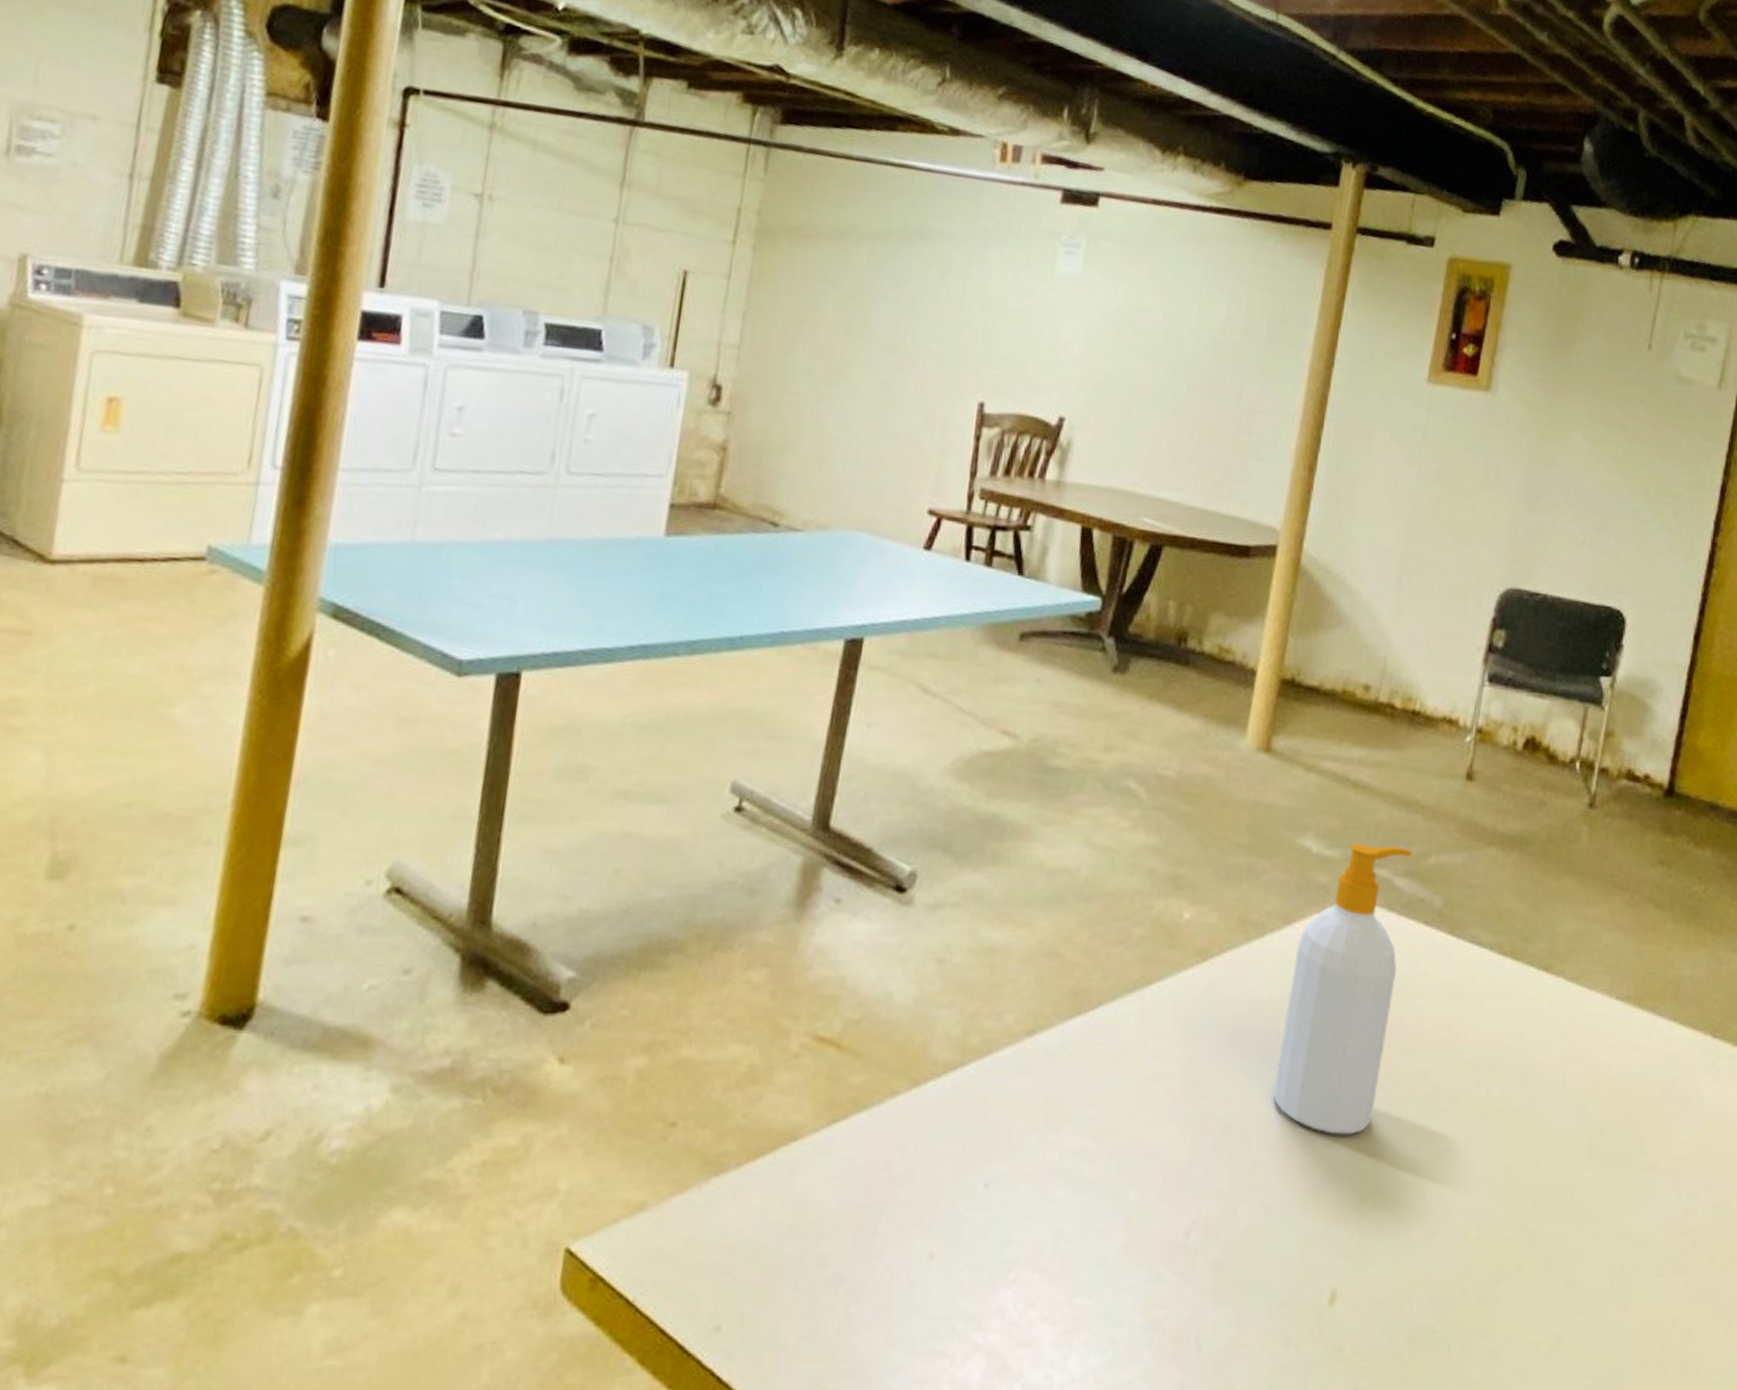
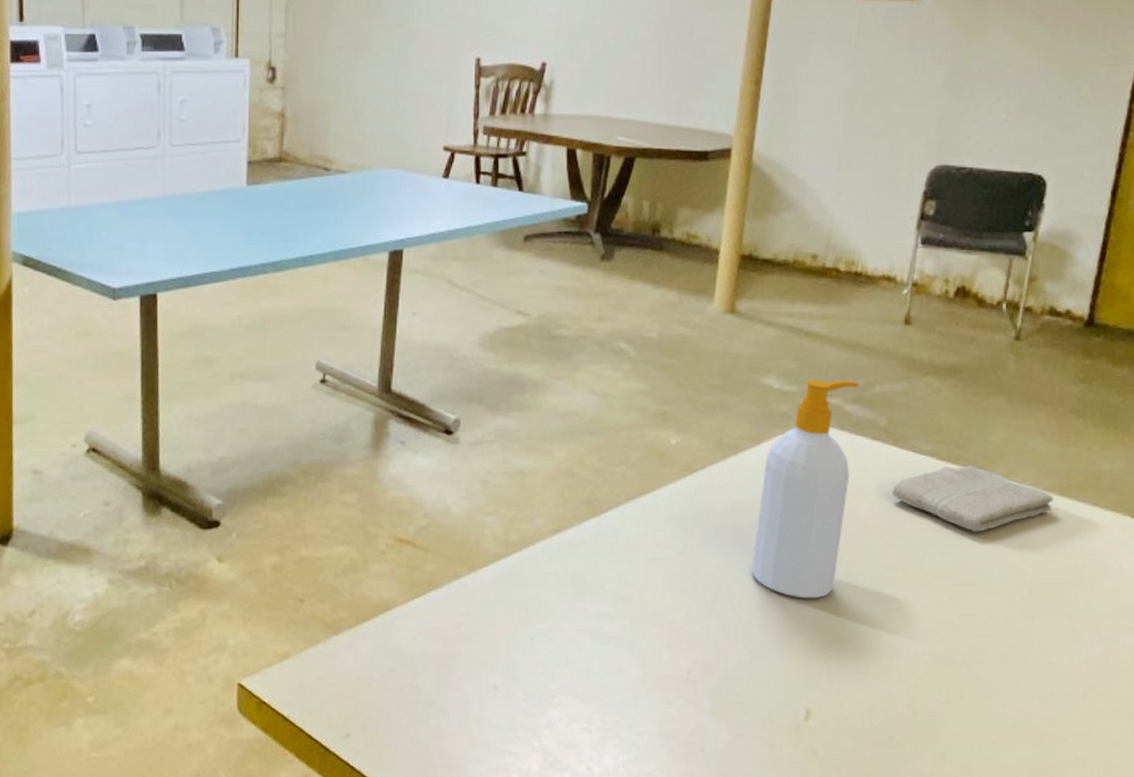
washcloth: none [1445,963,1628,1051] -> present [892,465,1053,532]

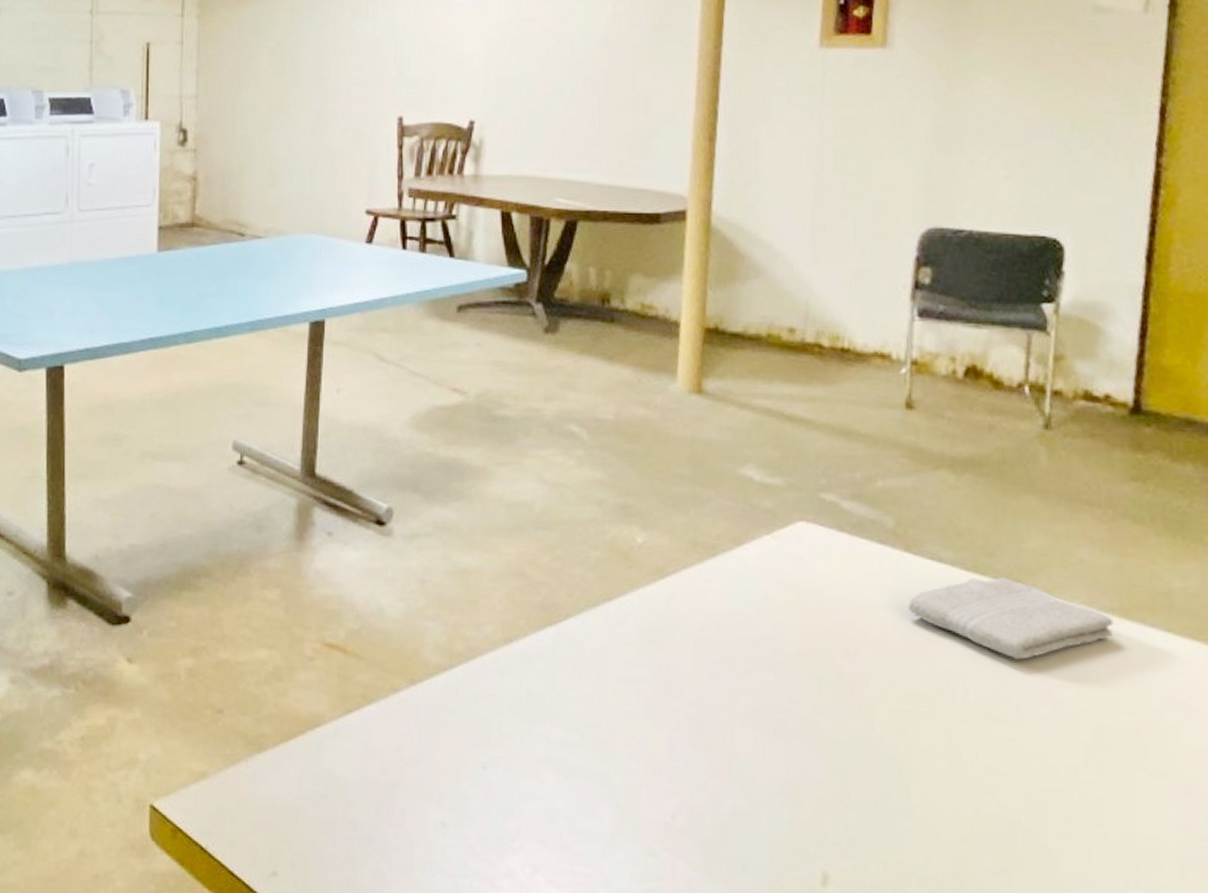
soap bottle: present [752,380,860,599] -> none [743,471,857,734]

